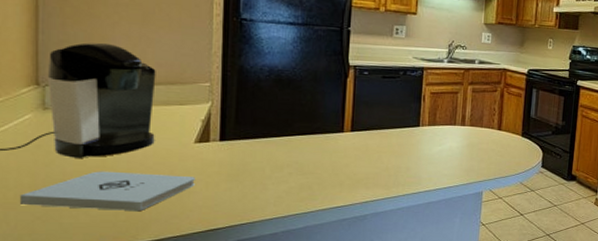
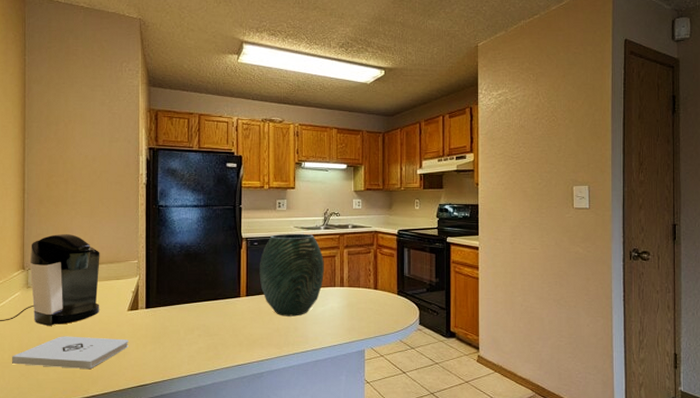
vase: none [368,64,445,156] -> present [259,233,324,317]

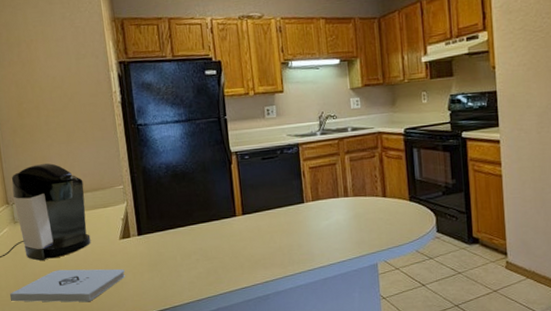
vase: present [259,233,324,317] -> none [252,141,325,234]

